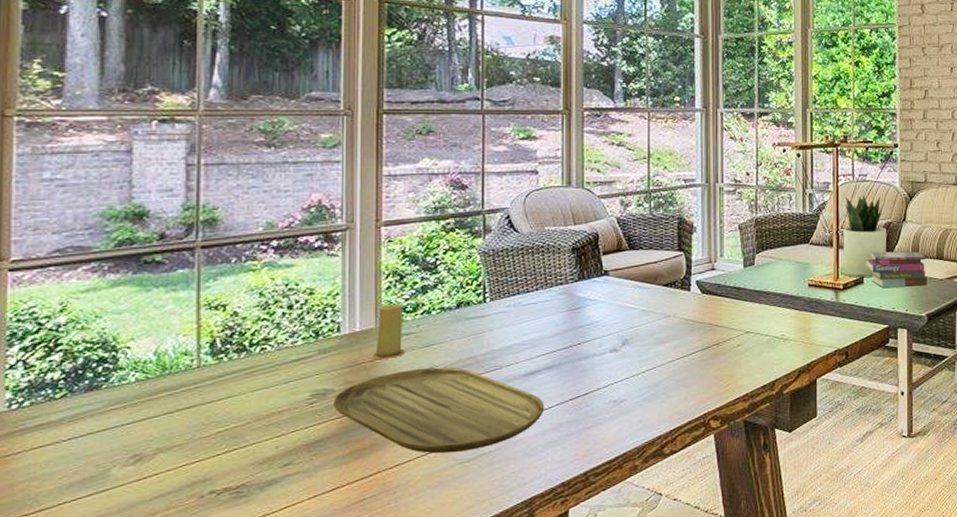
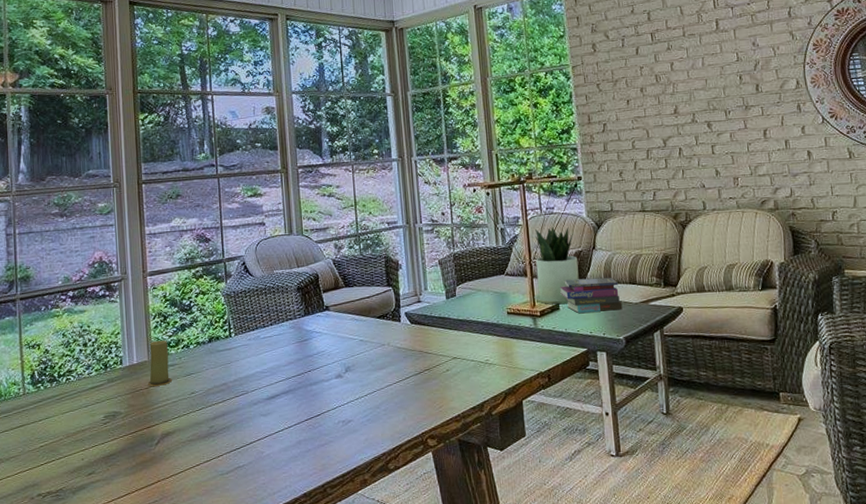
placemat: present [334,367,545,454] -> none [121,392,285,466]

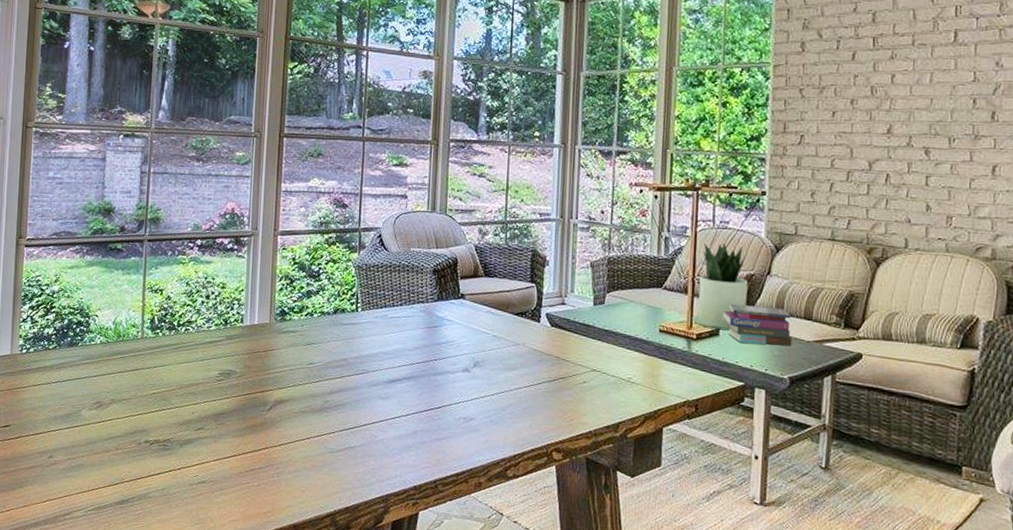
candle: present [147,340,173,386] -> none [266,304,292,351]

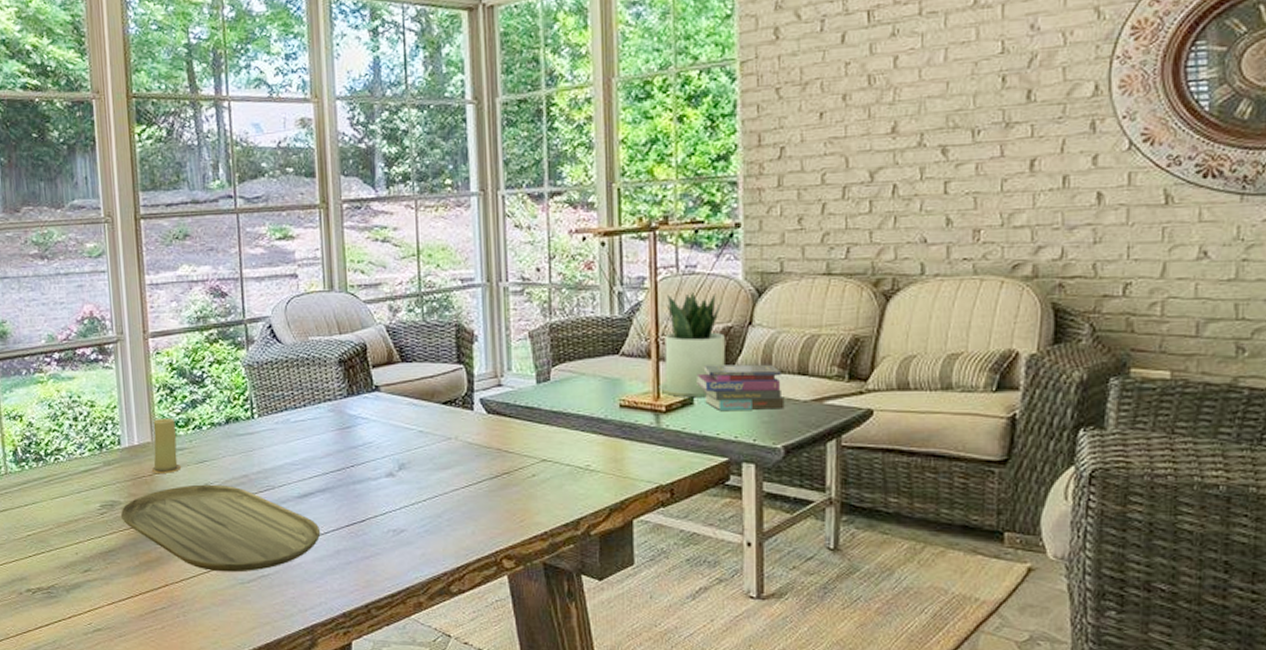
placemat: none [235,363,403,443] -> present [121,484,321,573]
candle: none [266,304,292,351] -> present [151,419,182,473]

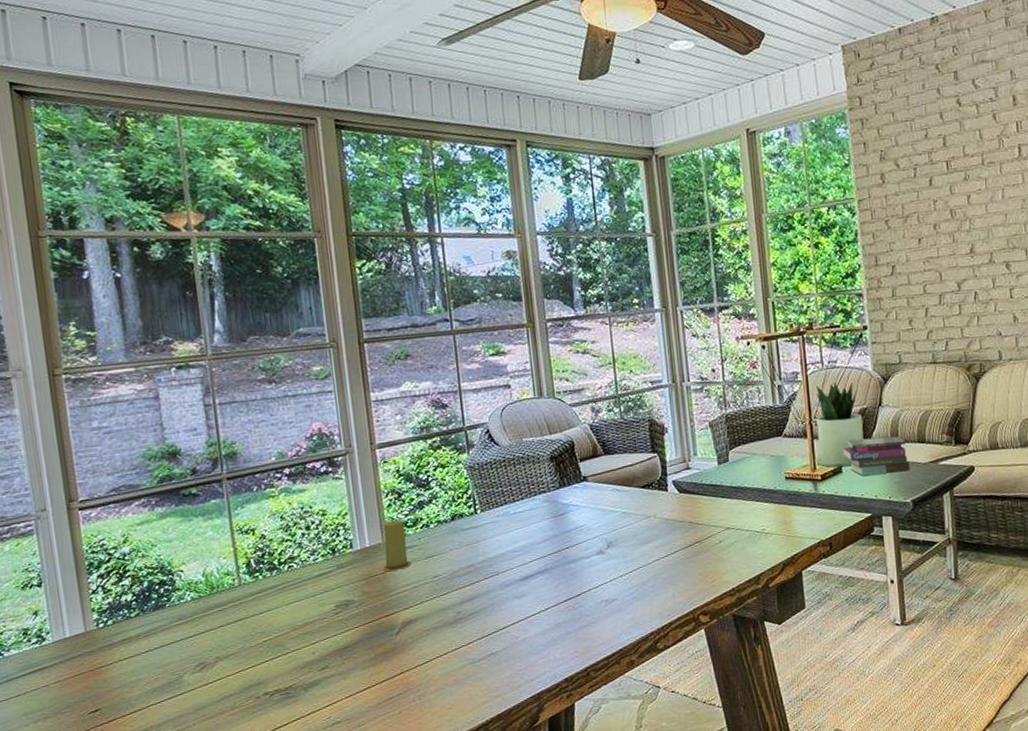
placemat: present [121,484,321,573] -> none [355,575,542,655]

